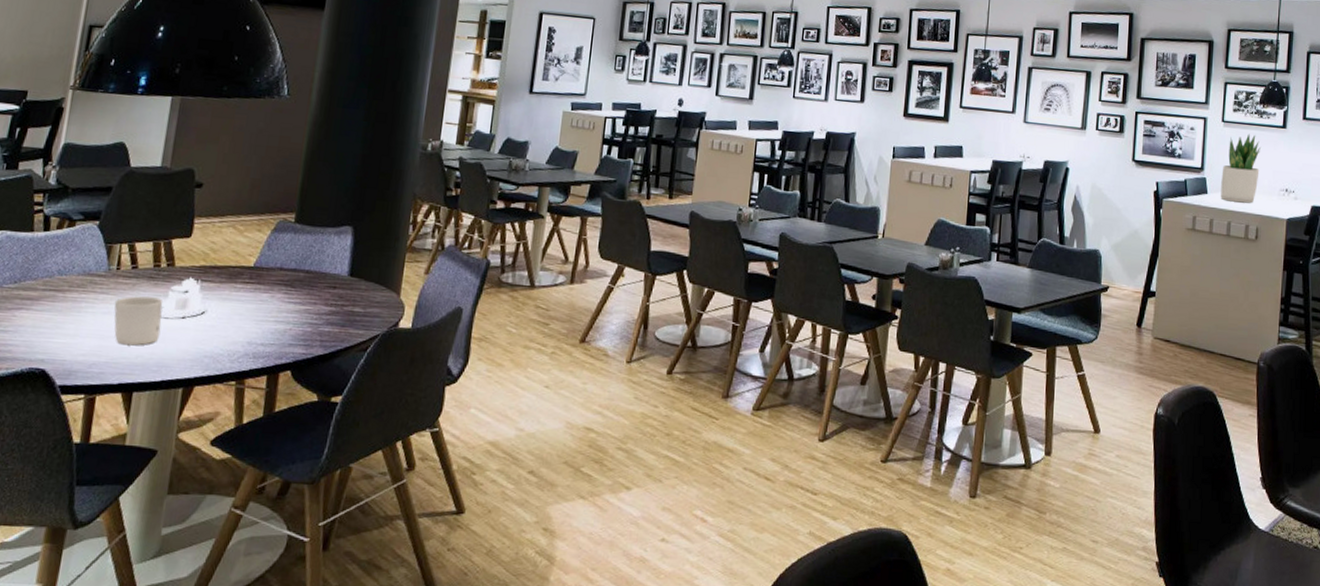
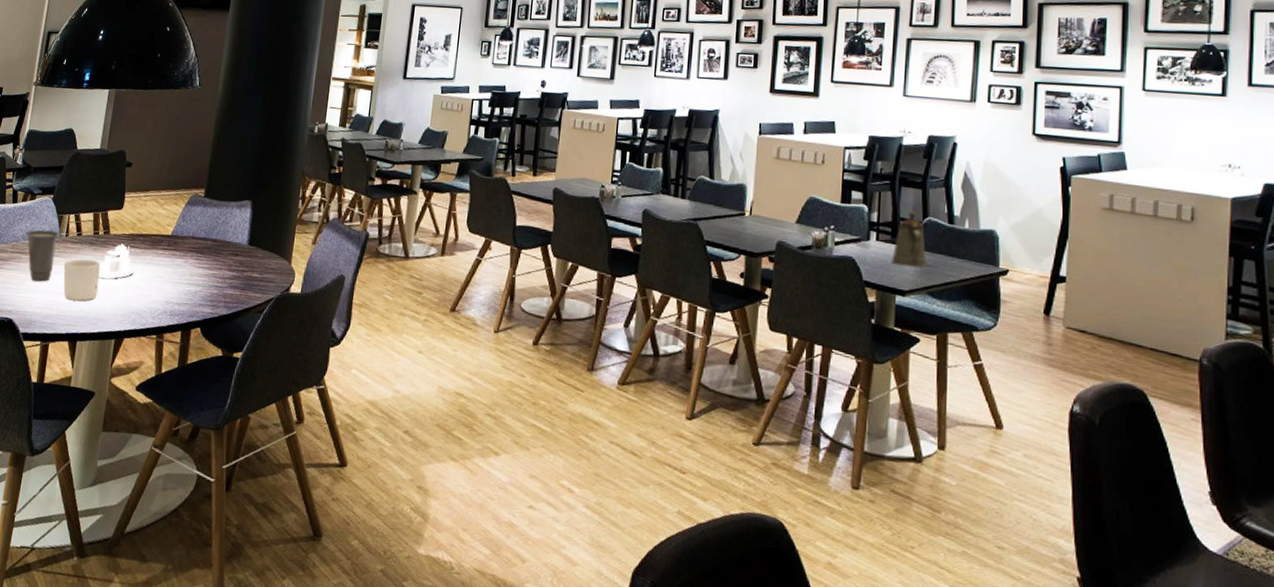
cup: none [61,262,109,324] -> present [25,230,60,282]
coffee pot: none [1009,233,1041,287] -> present [891,211,927,269]
planter: present [1221,134,1260,204] -> none [1144,103,1193,181]

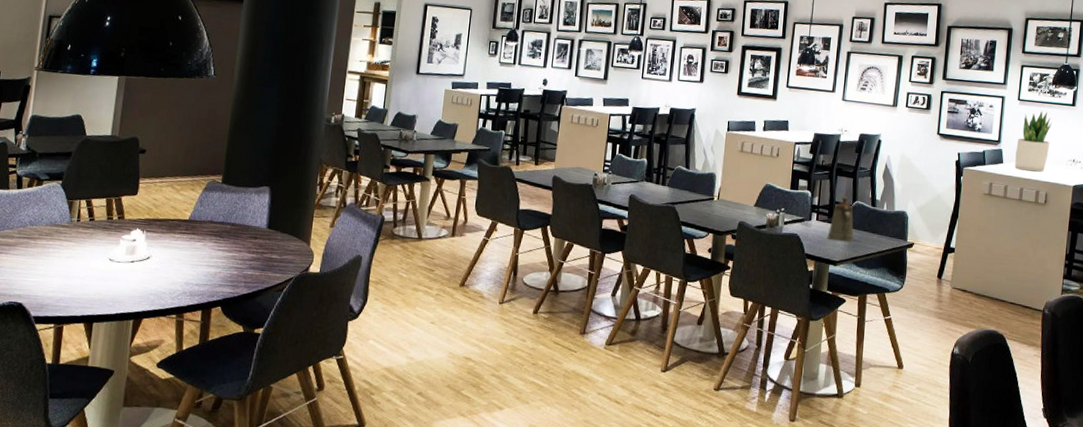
cup: present [25,230,60,282] -> none [32,215,71,266]
mug: present [63,259,101,302] -> none [76,243,116,285]
planter: none [1144,103,1193,181] -> present [1015,111,1052,172]

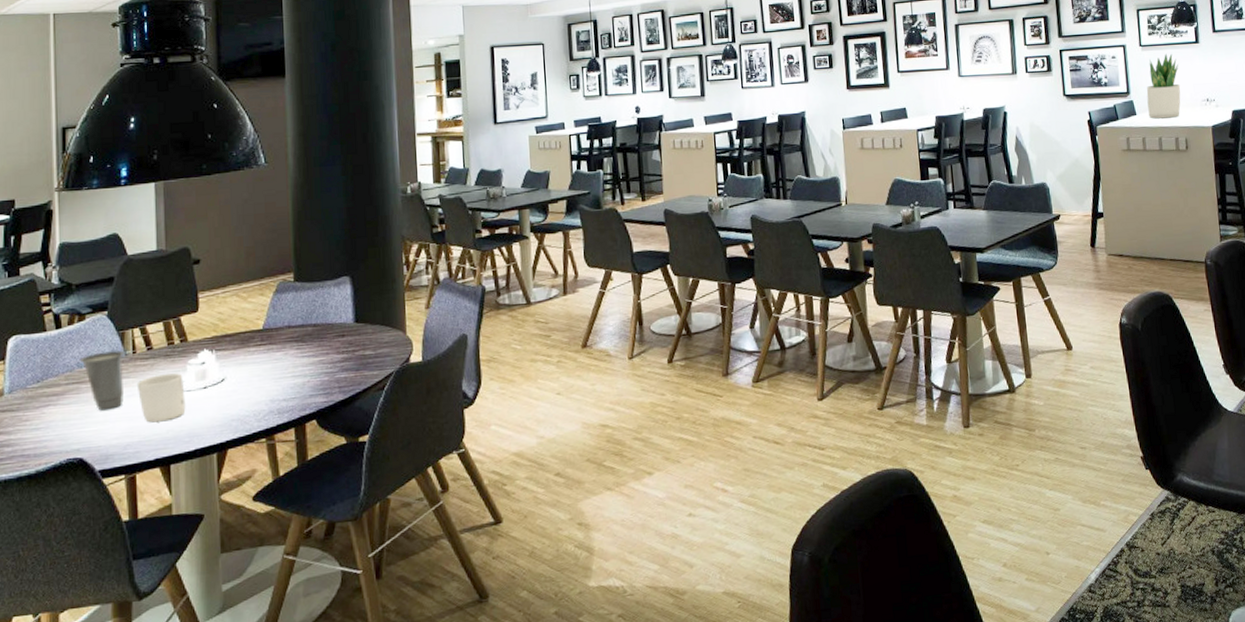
cup: none [32,215,71,266] -> present [79,350,125,411]
mug: none [76,243,116,285] -> present [136,373,186,423]
coffee pot: present [827,196,854,243] -> none [968,177,997,228]

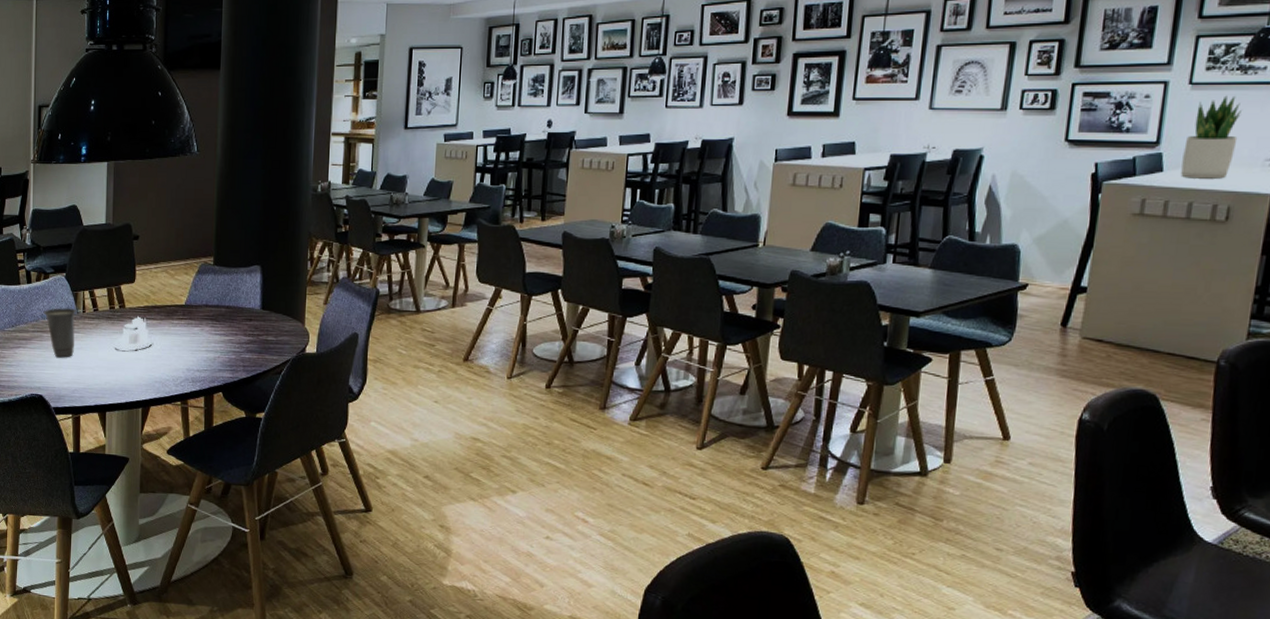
mug: present [136,373,186,423] -> none [84,334,121,375]

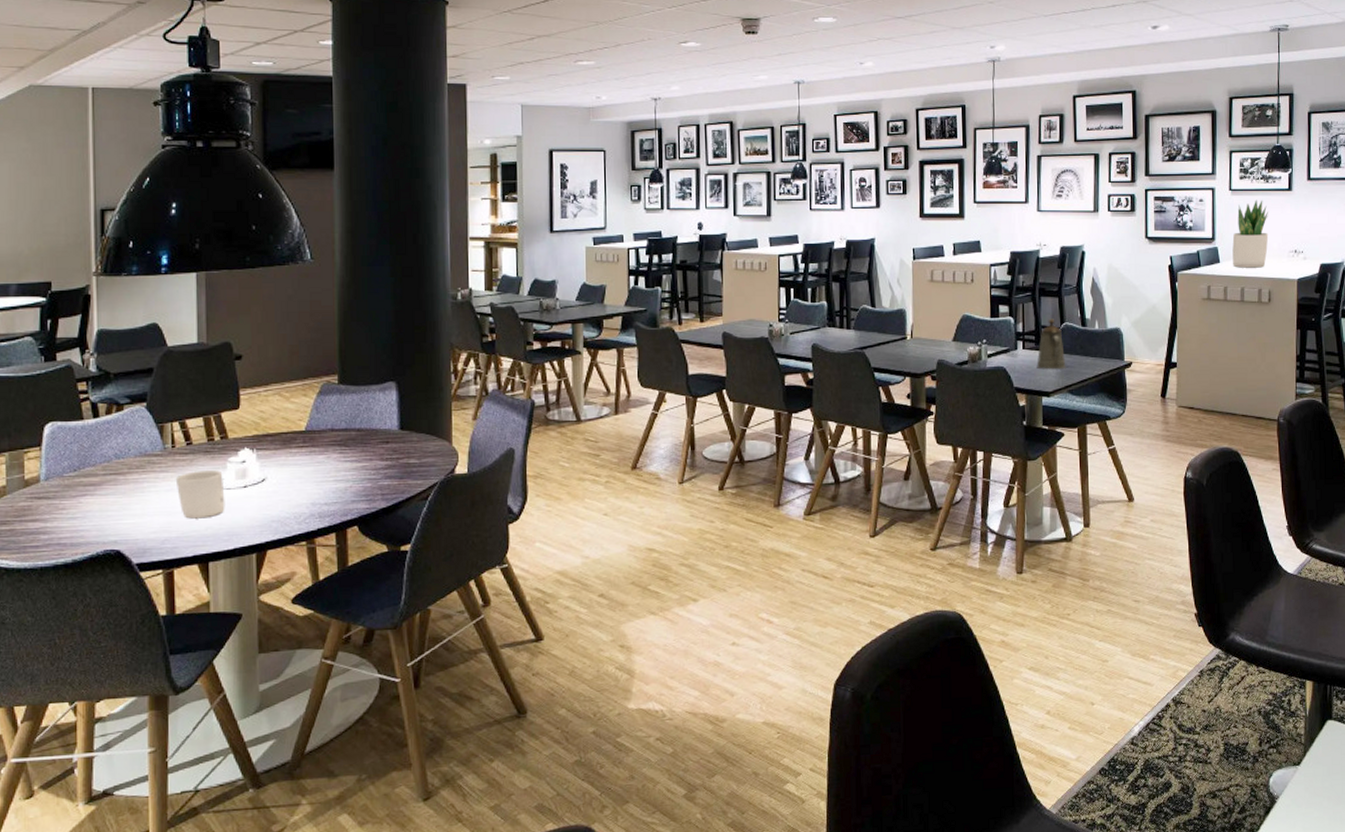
cup: present [43,308,77,358] -> none [117,444,164,504]
mug: none [84,334,121,375] -> present [175,470,225,519]
coffee pot: none [907,231,945,289] -> present [1036,319,1066,371]

